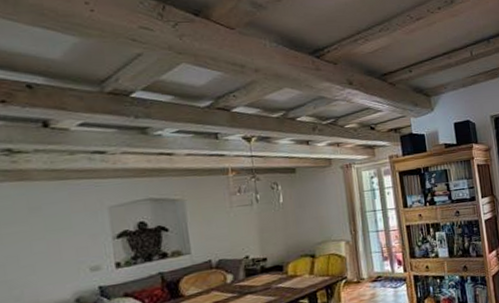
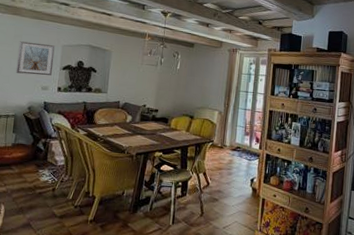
picture frame: none [38,209,103,259] -> present [16,41,55,75]

